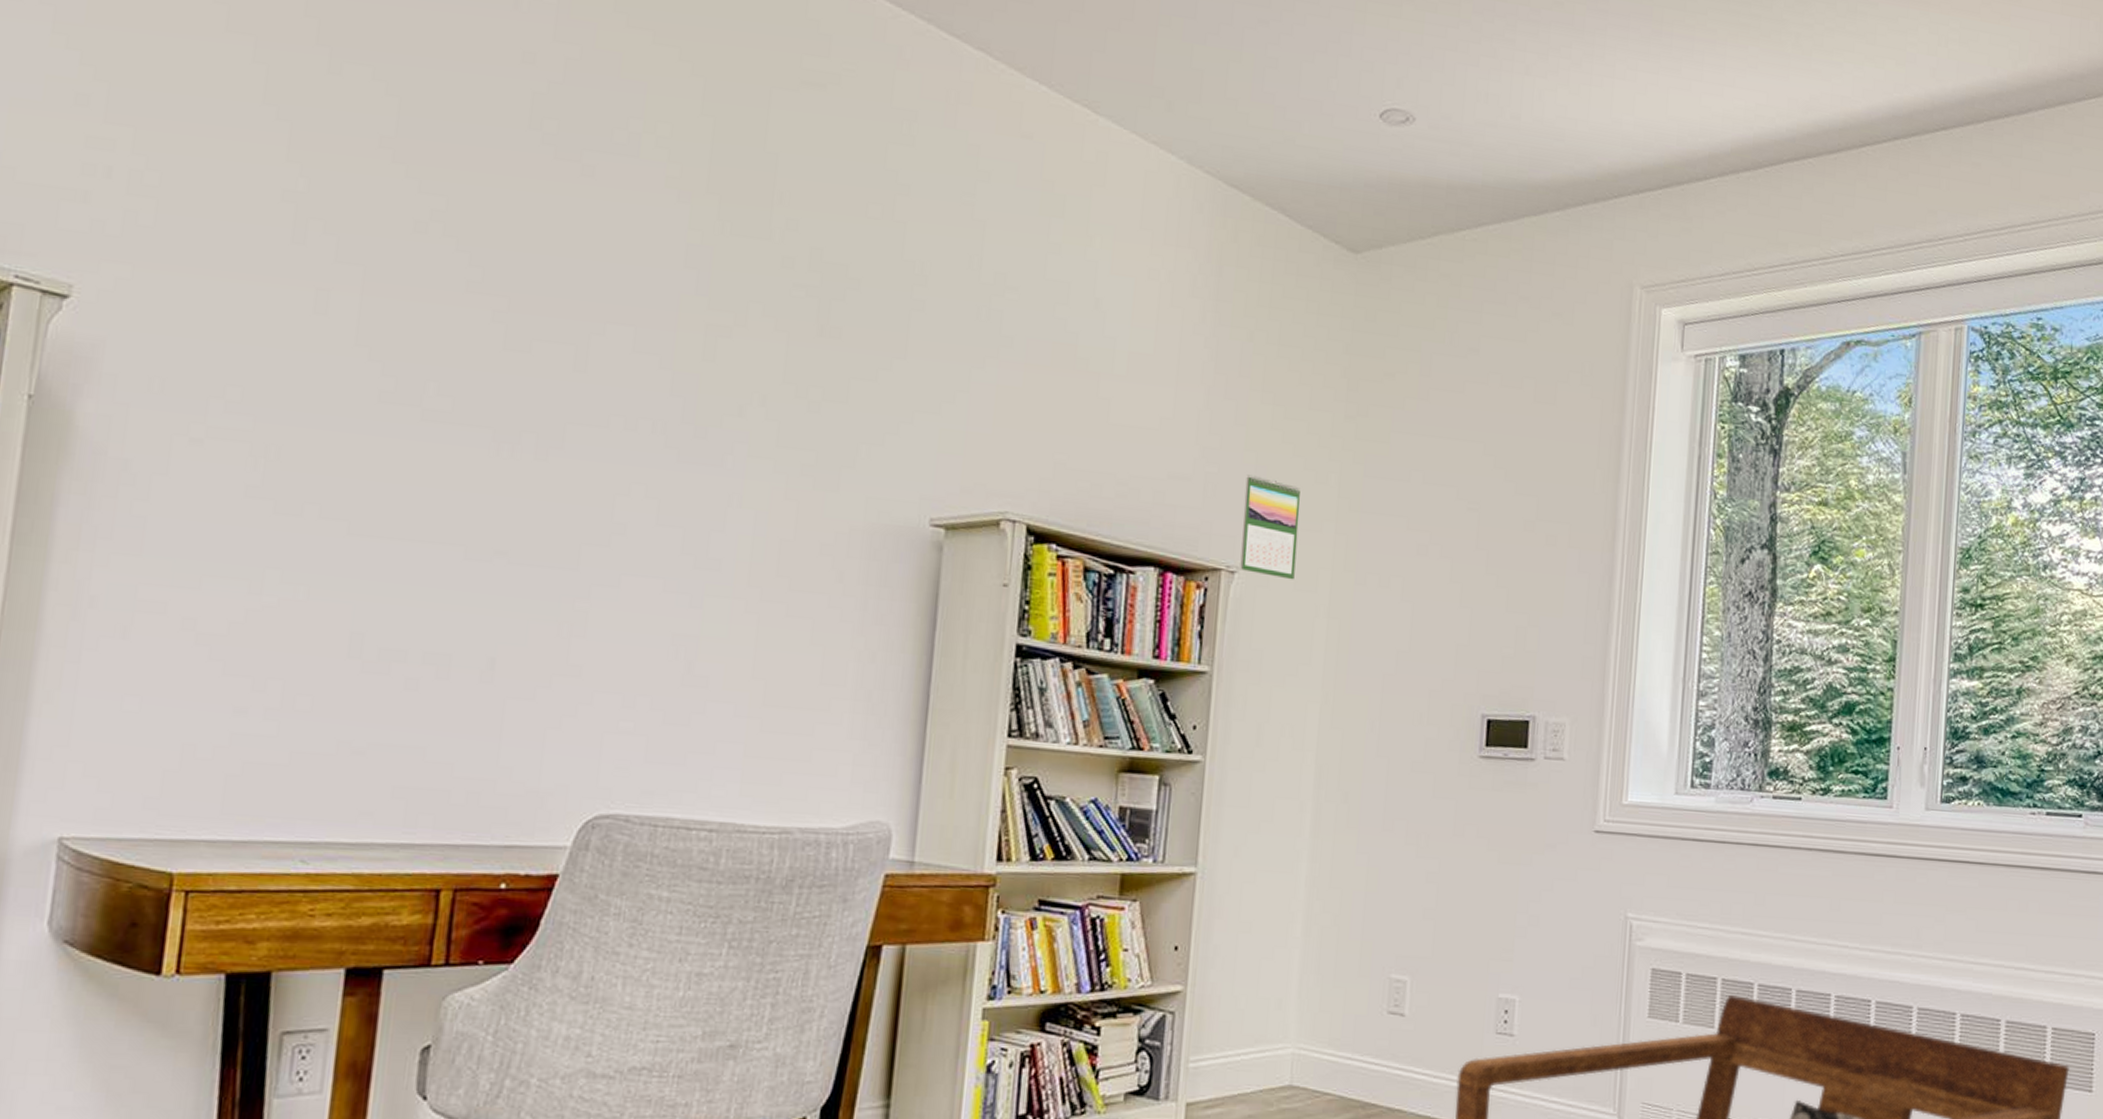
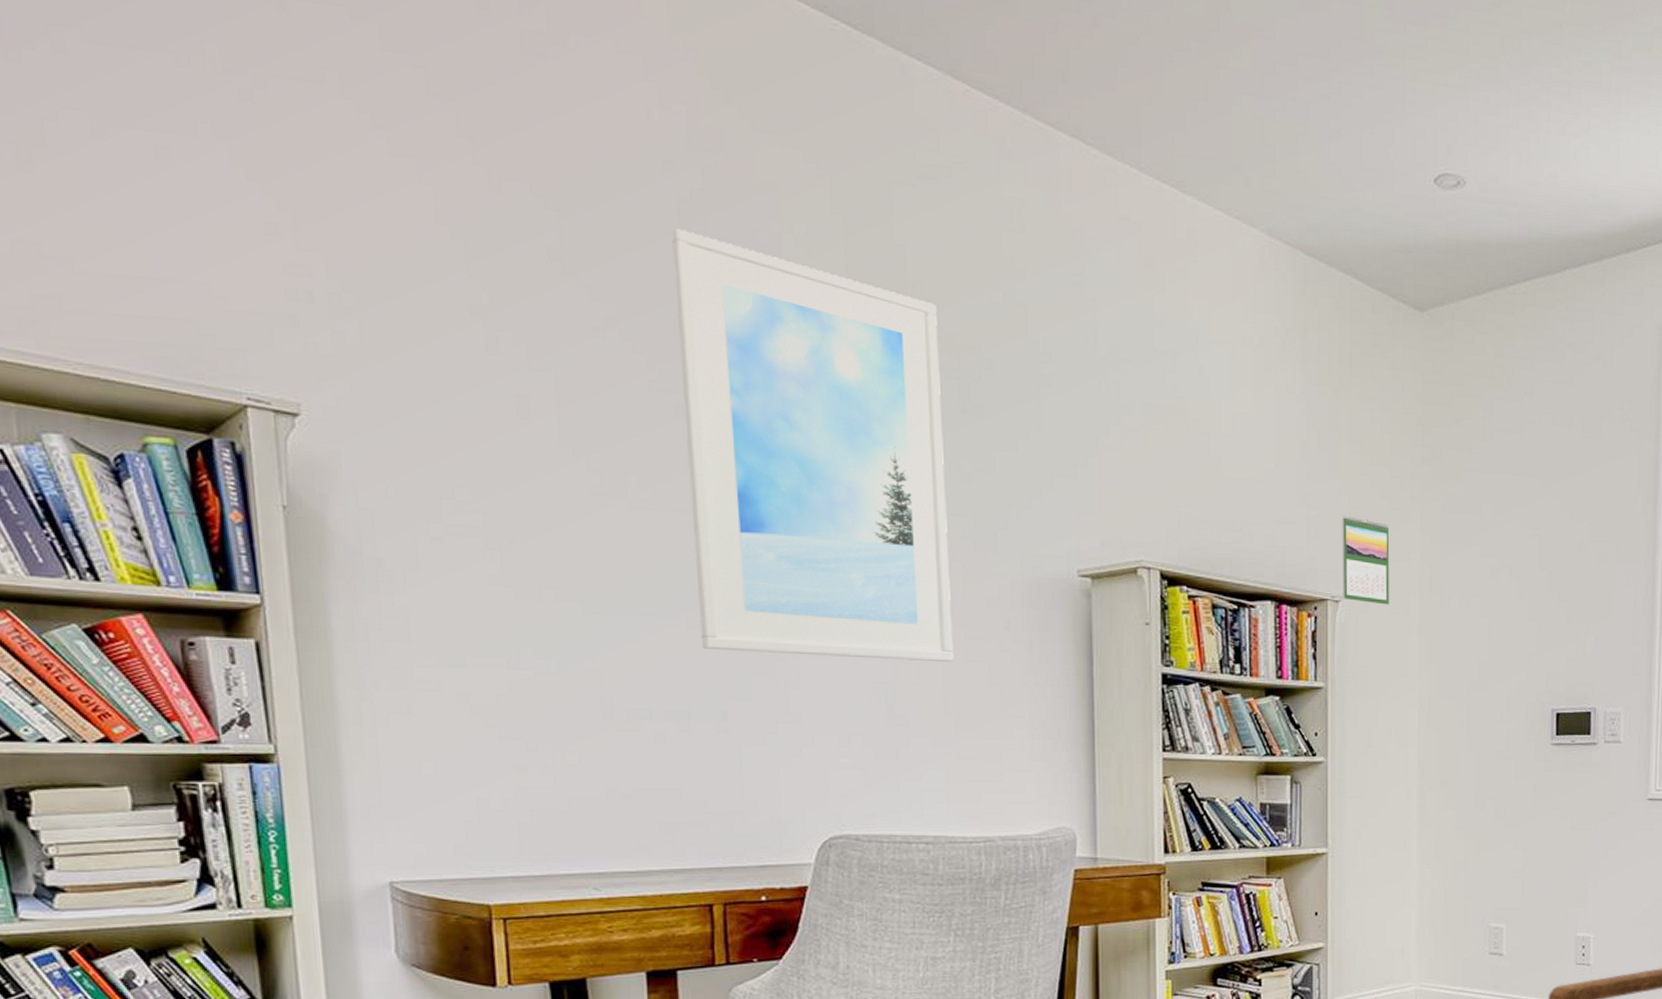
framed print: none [479,121,805,617] -> present [672,227,954,663]

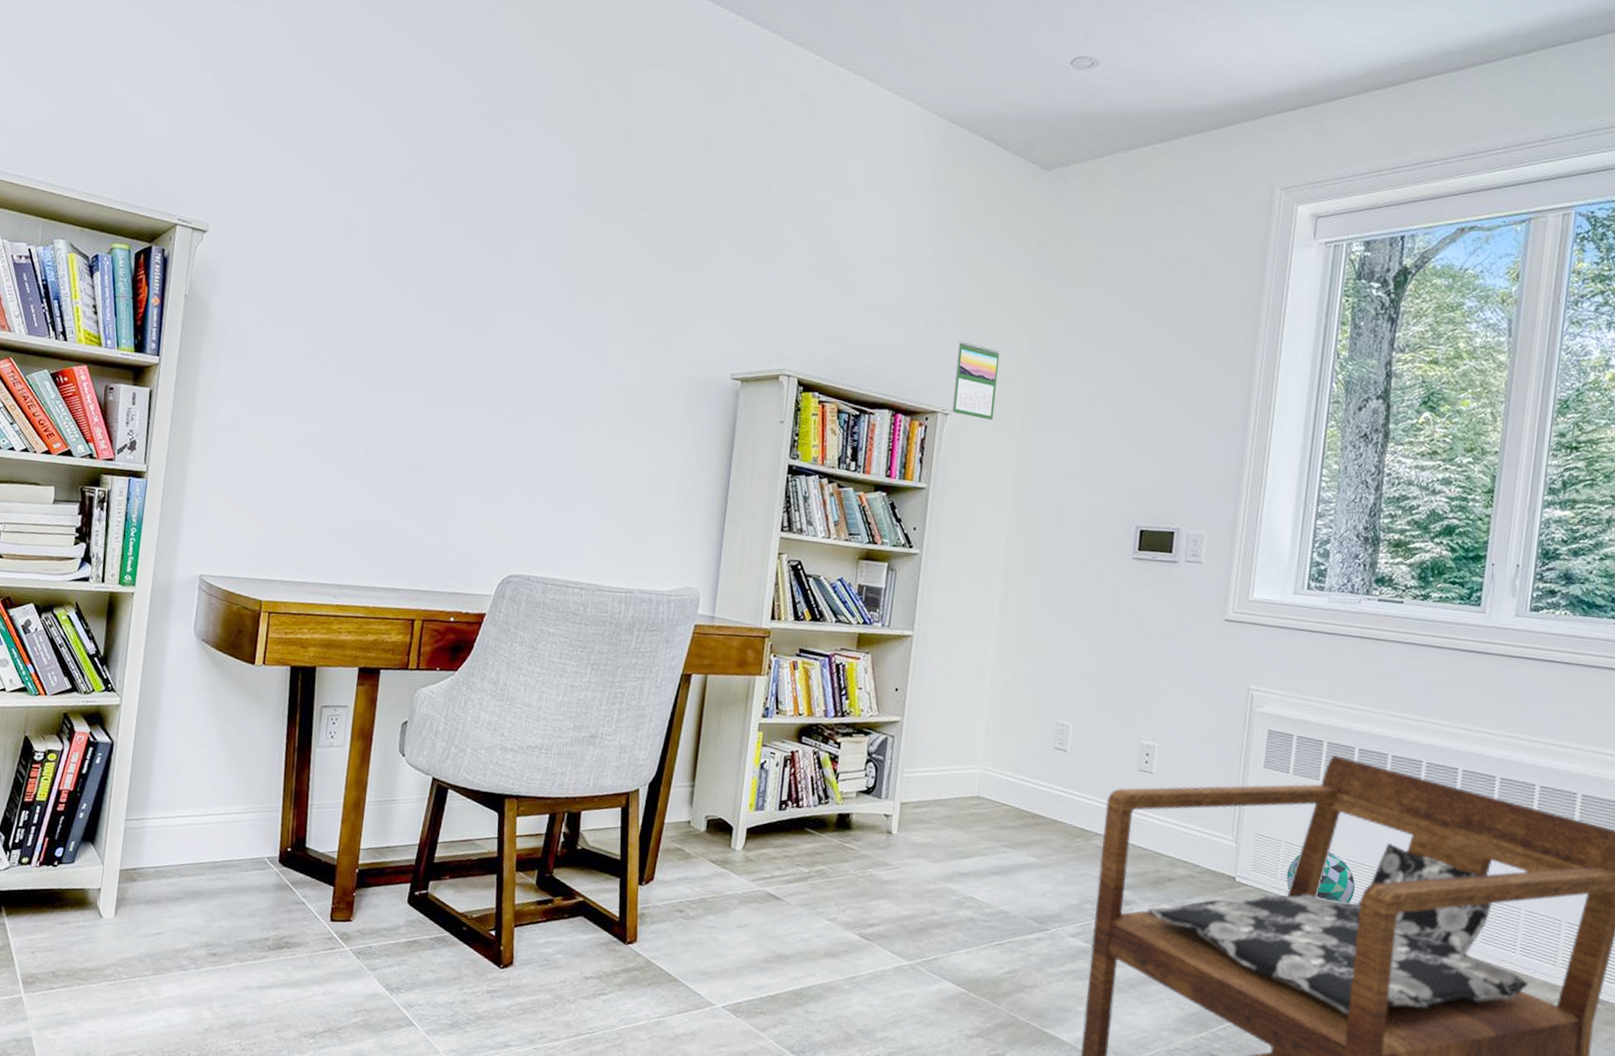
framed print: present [672,227,954,663] -> none [440,102,651,442]

